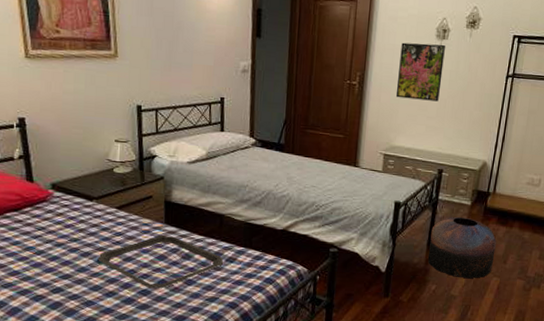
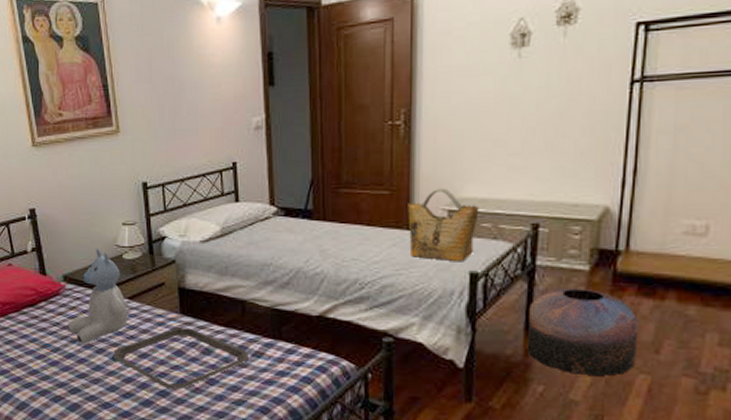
stuffed bear: none [52,160,115,248] -> present [66,248,128,344]
grocery bag: none [355,136,405,194] -> present [408,188,479,262]
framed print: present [395,42,445,102] -> none [458,53,526,134]

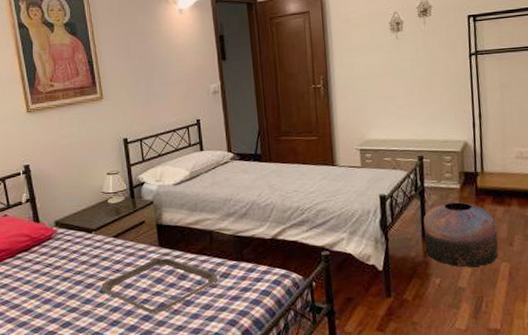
stuffed bear: present [66,248,128,344] -> none [58,195,113,281]
grocery bag: present [408,188,479,262] -> none [331,133,382,188]

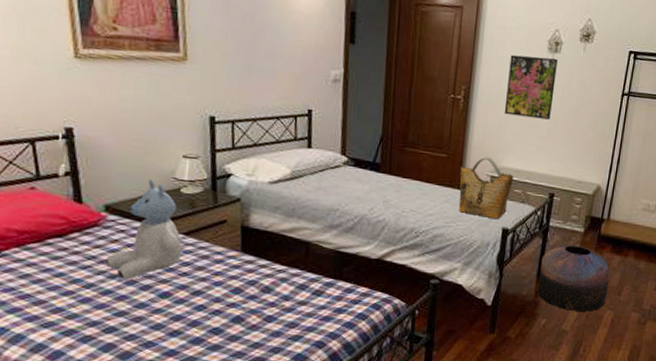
stuffed bear: none [58,195,113,281] -> present [105,178,182,280]
tray: present [100,258,219,313] -> none [160,265,310,326]
grocery bag: none [331,133,382,188] -> present [458,156,514,220]
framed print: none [358,36,405,93] -> present [504,54,558,120]

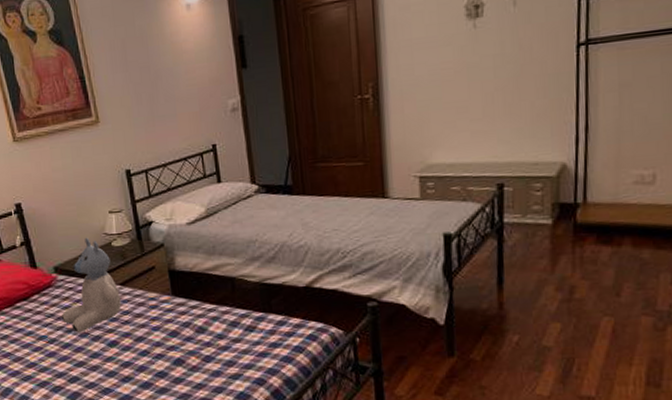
grocery bag: present [458,156,514,220] -> none [381,155,448,225]
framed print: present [504,54,558,120] -> none [420,24,484,104]
pouf: present [537,244,611,312] -> none [500,241,601,323]

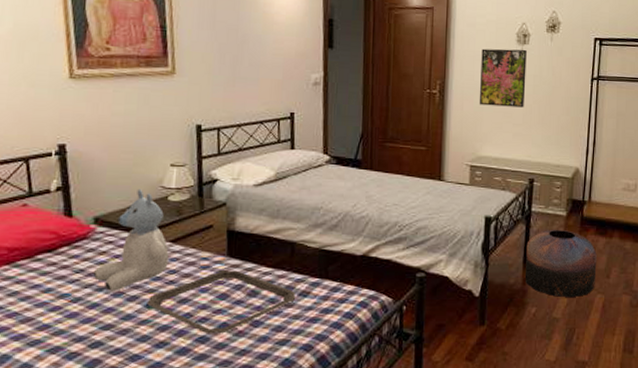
tray: none [108,308,243,370] -> present [147,270,296,334]
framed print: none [420,24,484,104] -> present [479,48,527,108]
pouf: none [500,241,601,323] -> present [524,229,597,298]

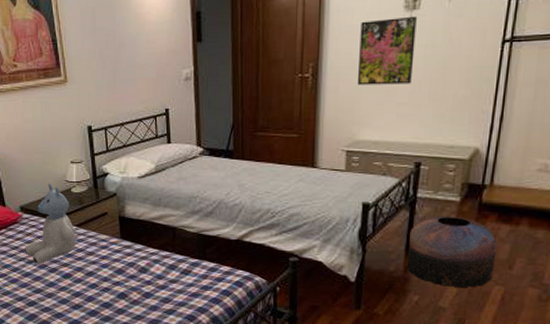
tray: present [147,270,296,334] -> none [63,250,179,301]

